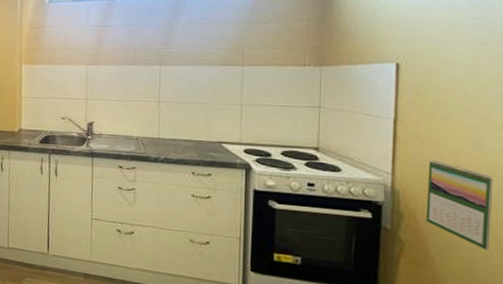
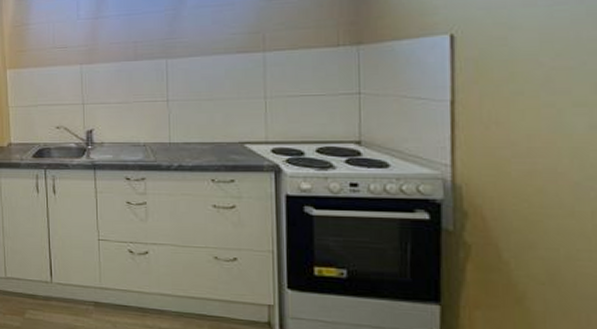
calendar: present [426,160,494,250] -> none [495,146,578,249]

